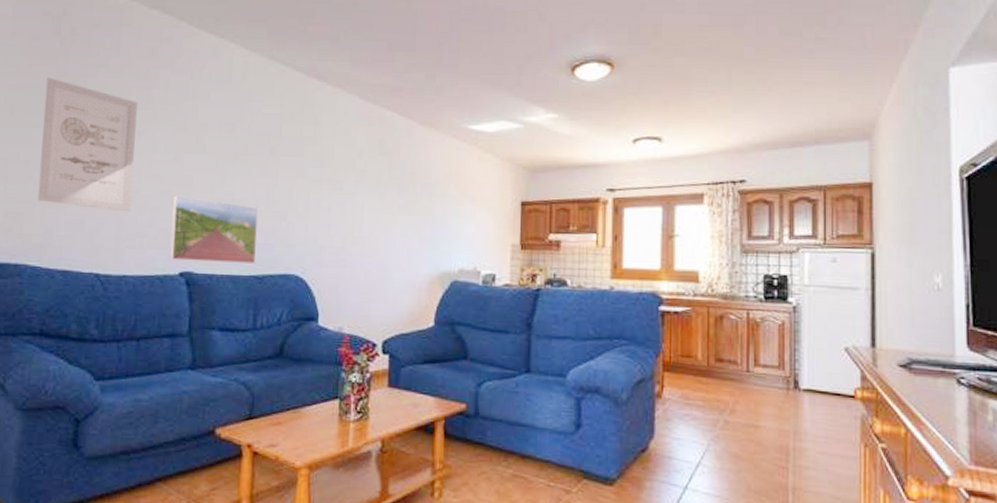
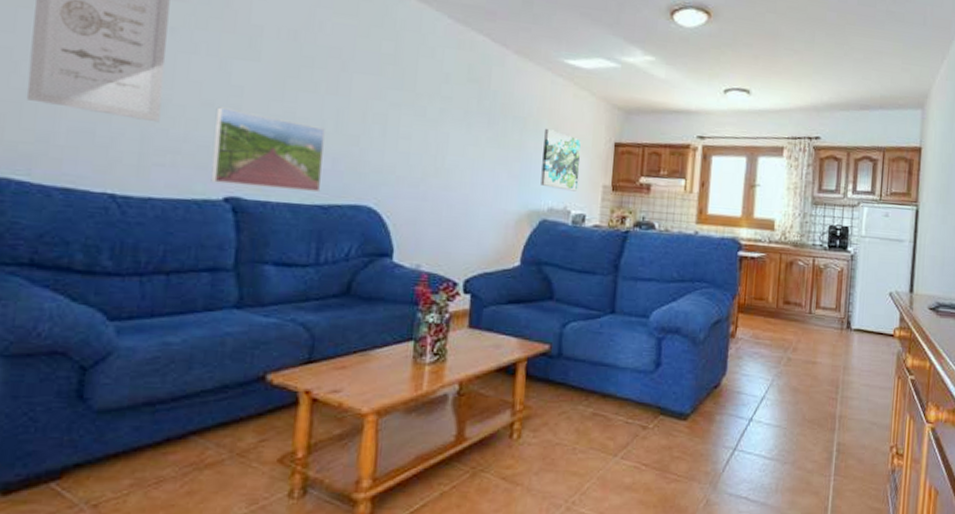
wall art: none [450,192,488,252] -> present [540,128,581,192]

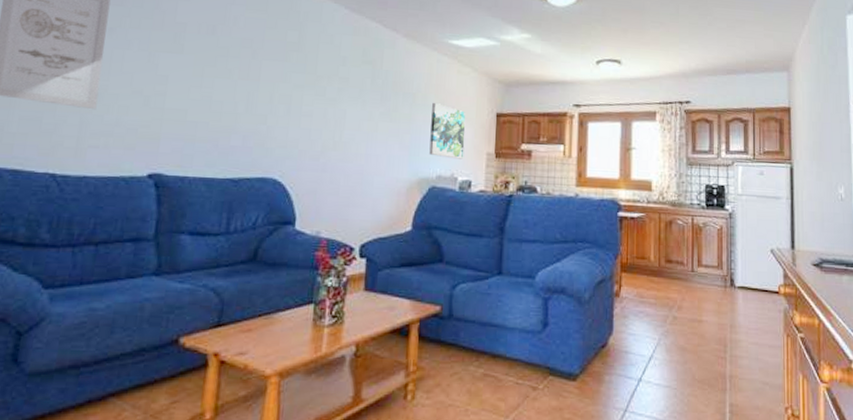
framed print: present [210,107,325,193] -> none [137,94,237,168]

